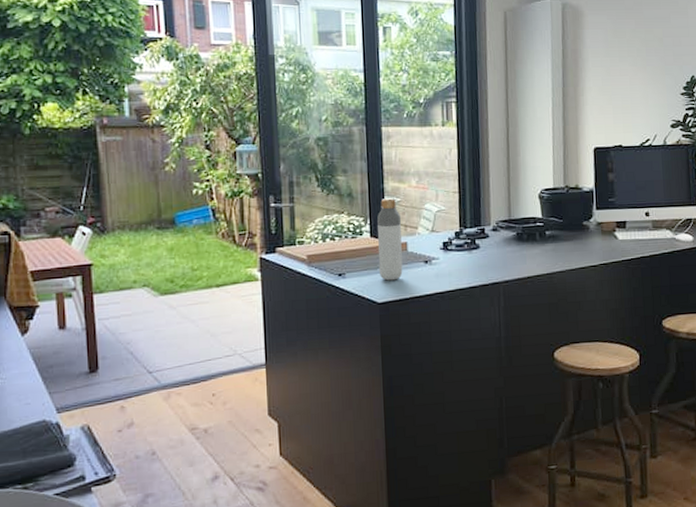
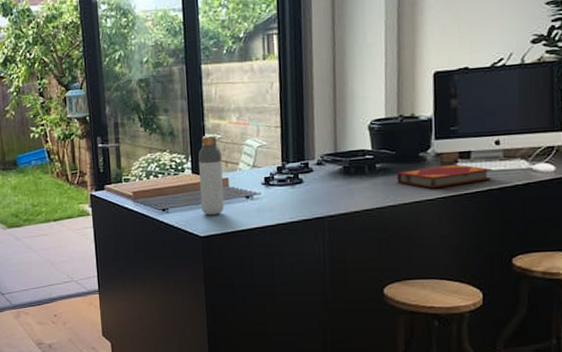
hardback book: none [564,233,644,256] -> present [396,164,492,189]

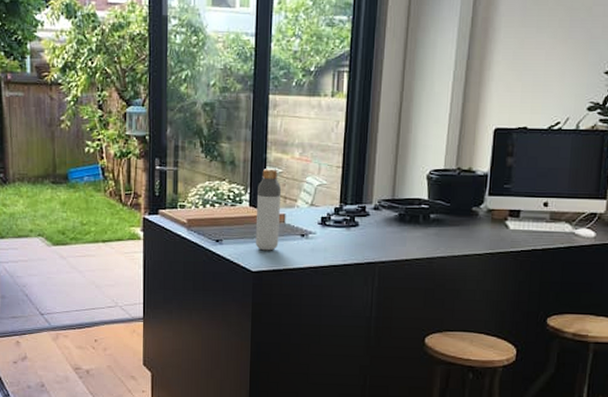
hardback book: present [396,164,492,189] -> none [448,221,538,244]

